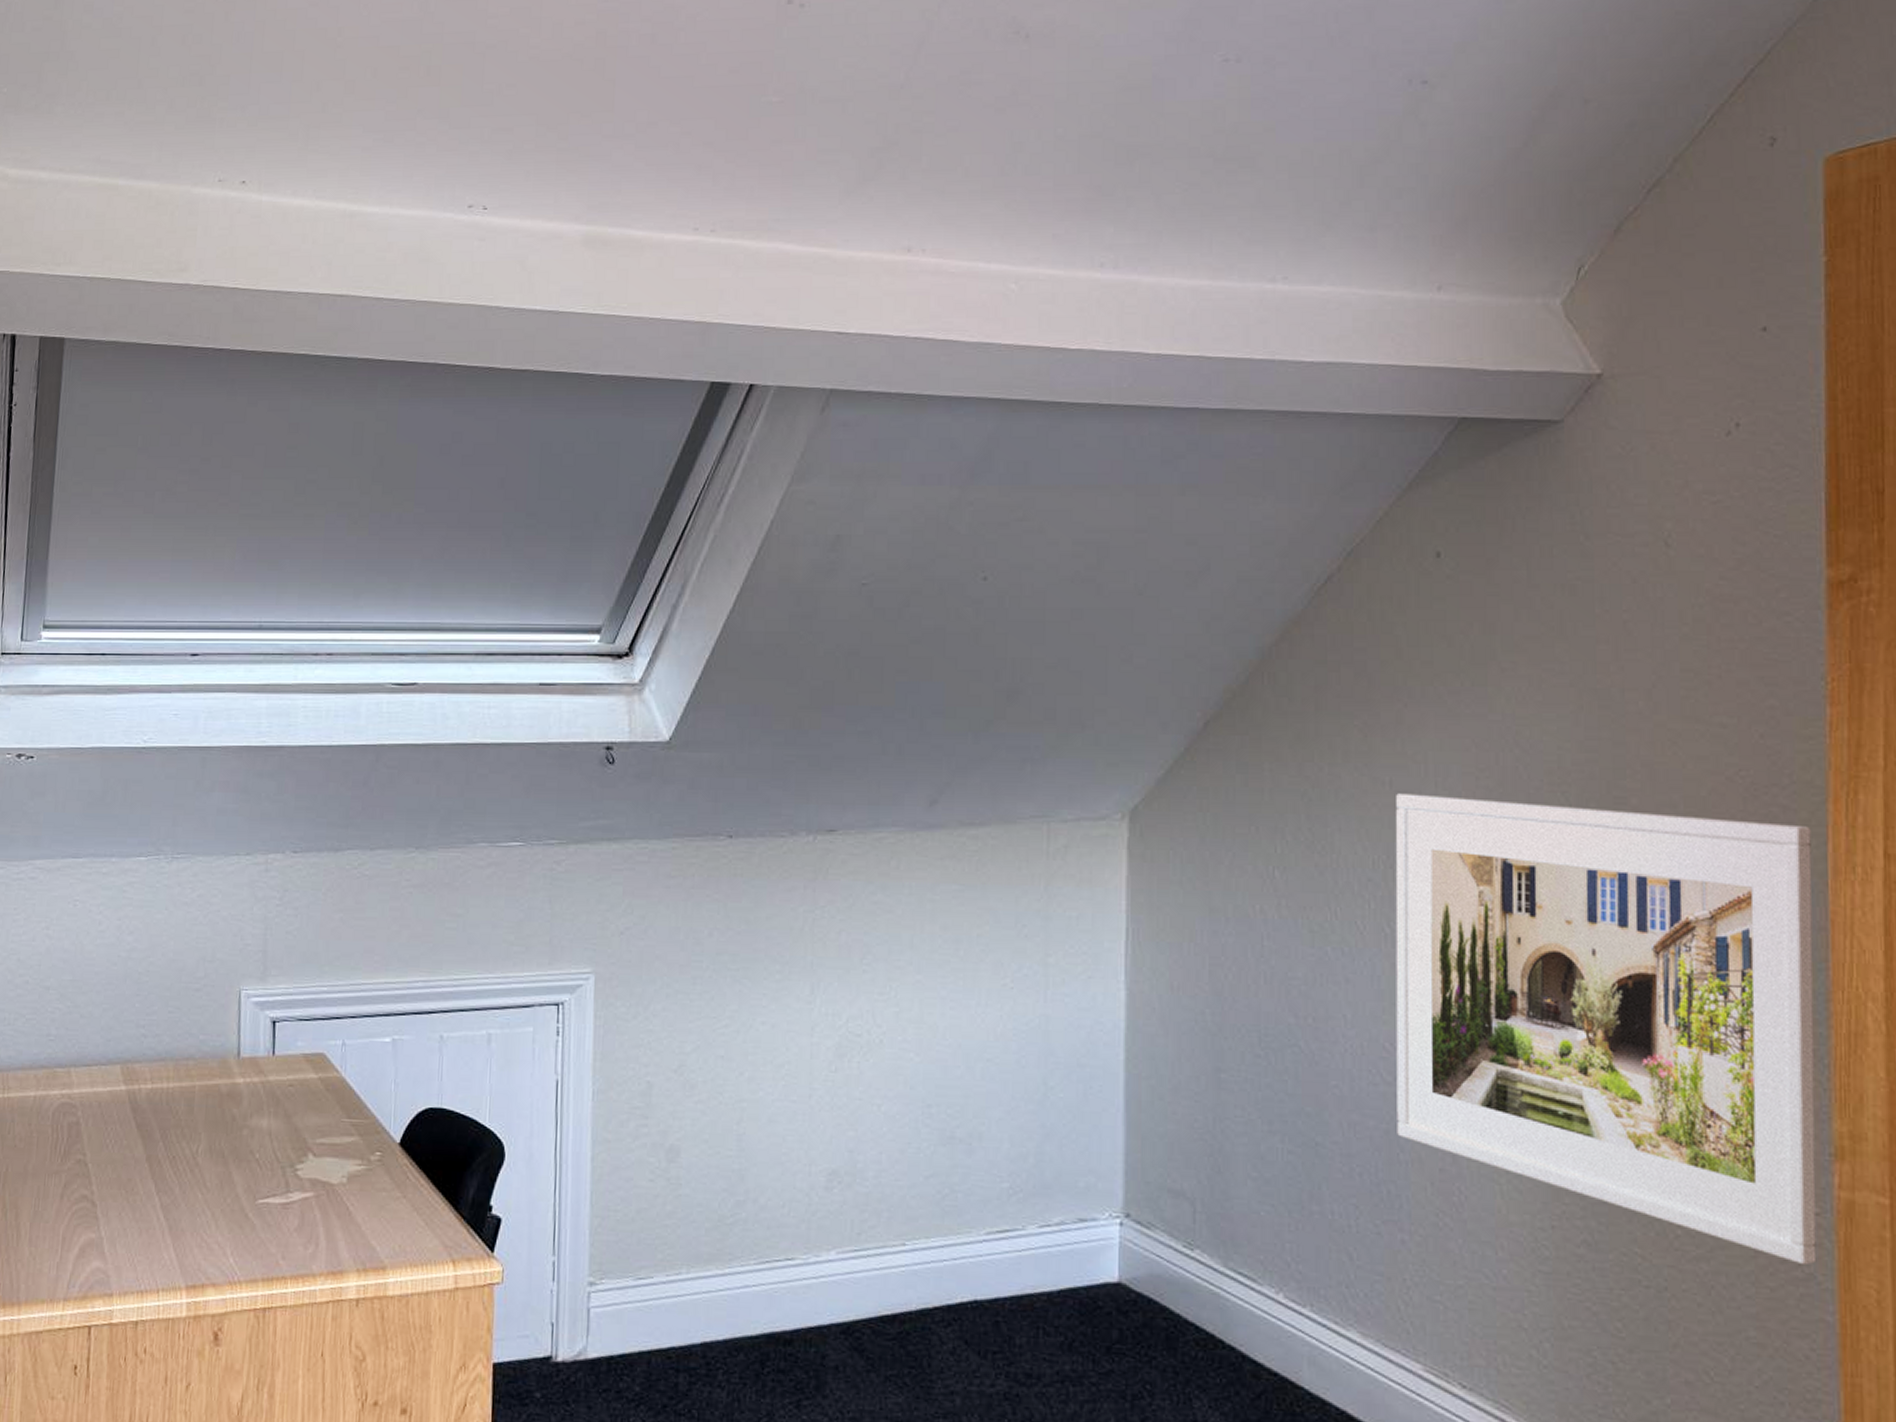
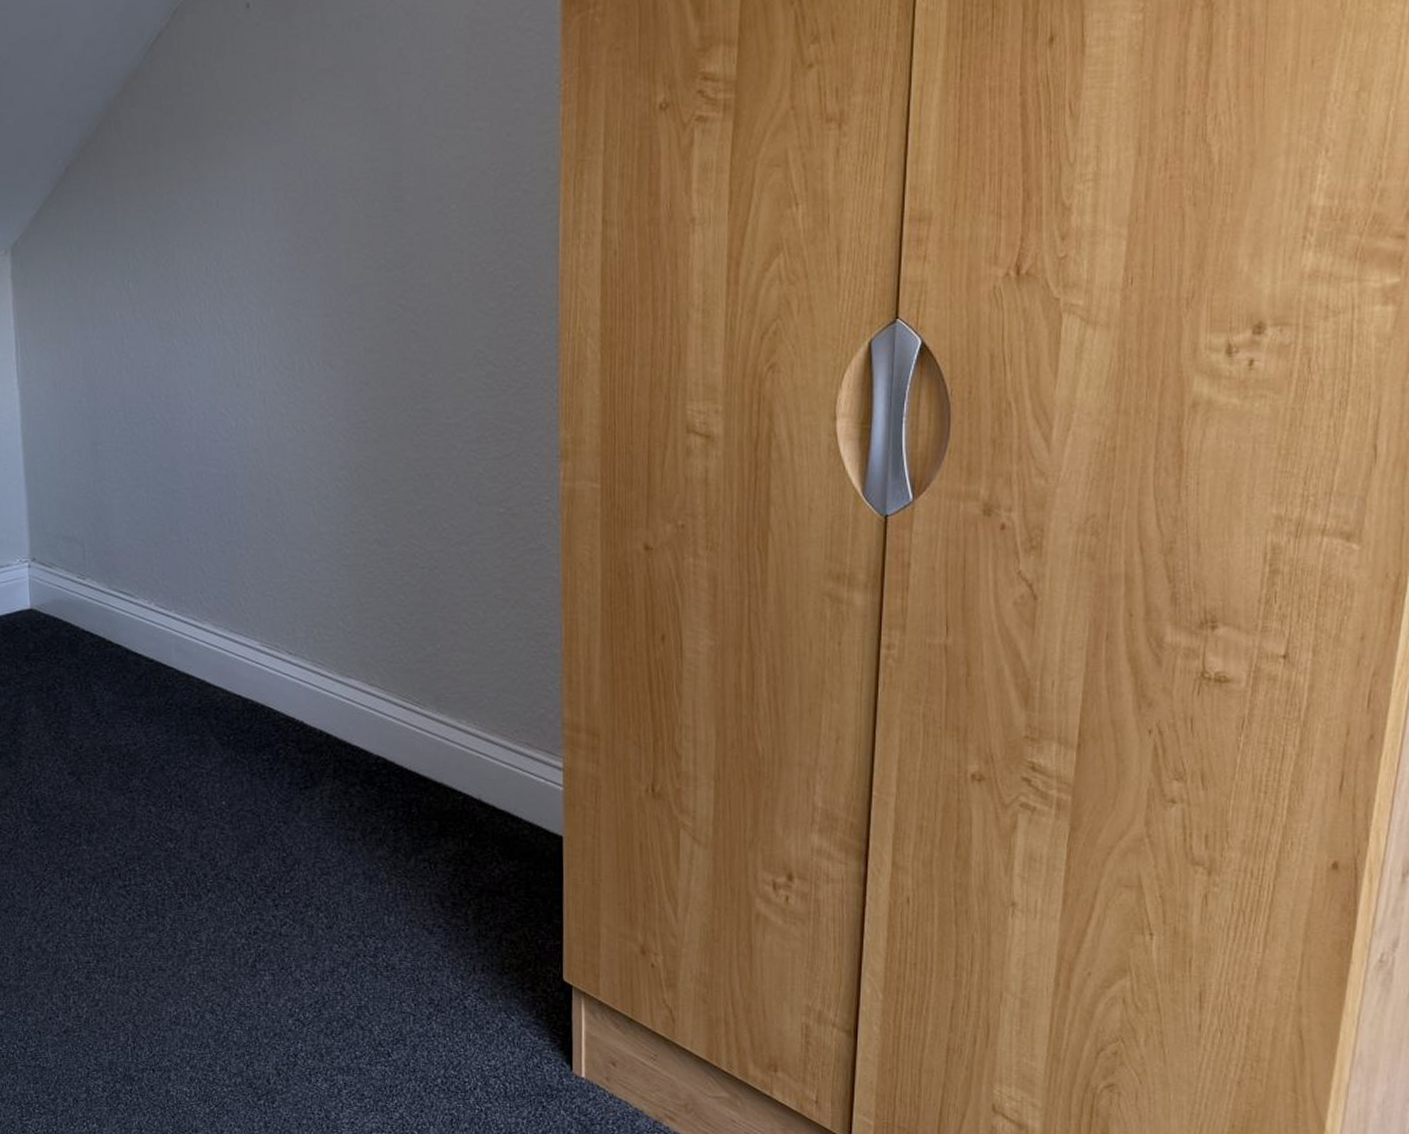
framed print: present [1395,793,1817,1266] -> none [222,204,547,539]

